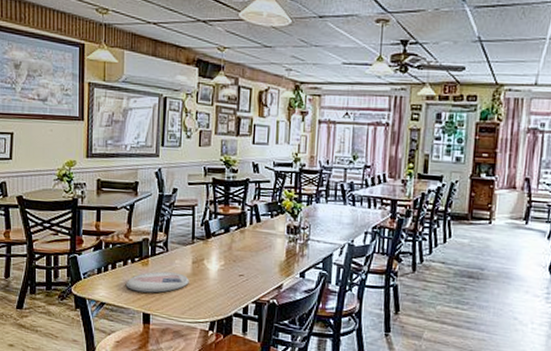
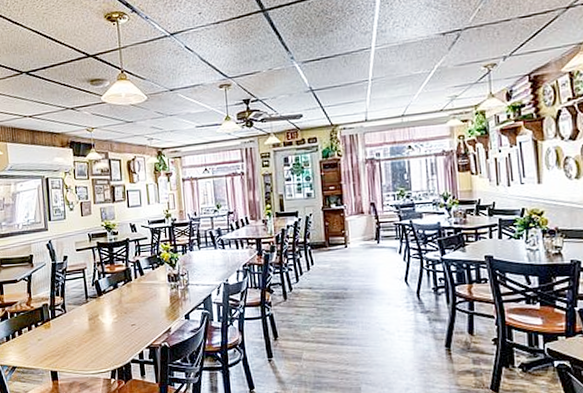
plate: present [125,271,189,293] -> none [32,330,88,353]

